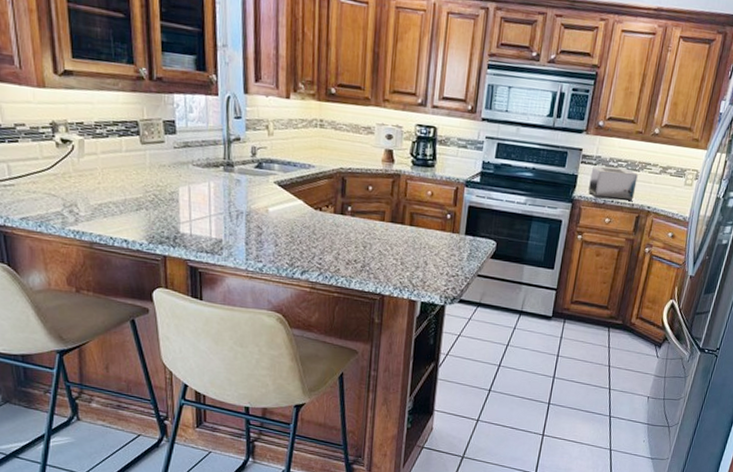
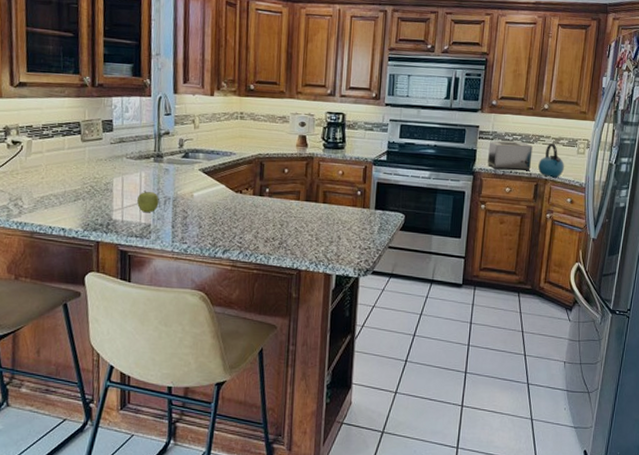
fruit: none [206,202,231,227] -> present [137,190,159,213]
kettle: none [641,172,670,210] -> present [538,143,564,178]

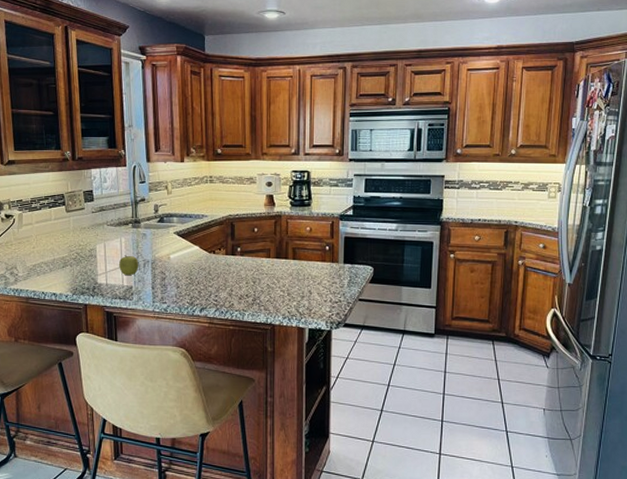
toaster: present [488,140,533,172] -> none [455,189,501,219]
kettle: present [538,143,564,178] -> none [508,189,535,224]

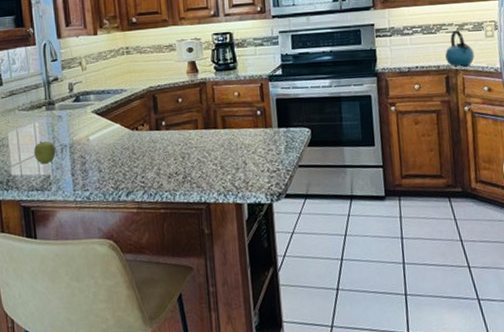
kettle: none [508,189,535,224] -> present [445,30,475,67]

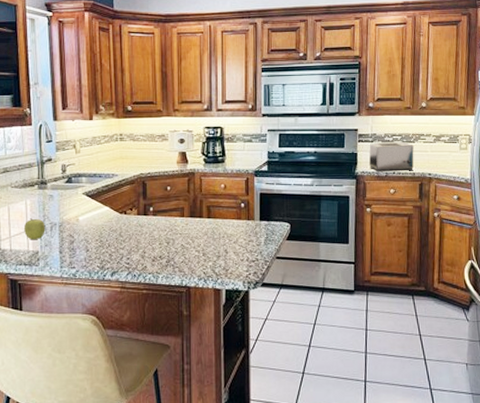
toaster: none [387,34,438,68] -> present [369,142,414,173]
kettle: present [445,30,475,67] -> none [421,141,448,176]

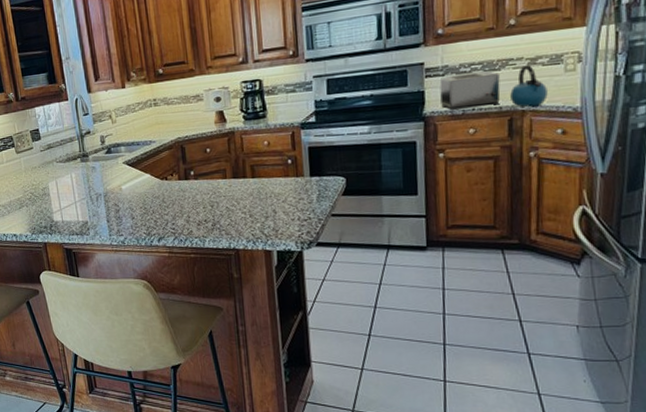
fruit: present [24,218,46,240] -> none [72,190,92,211]
kettle: none [421,141,448,176] -> present [510,65,548,108]

